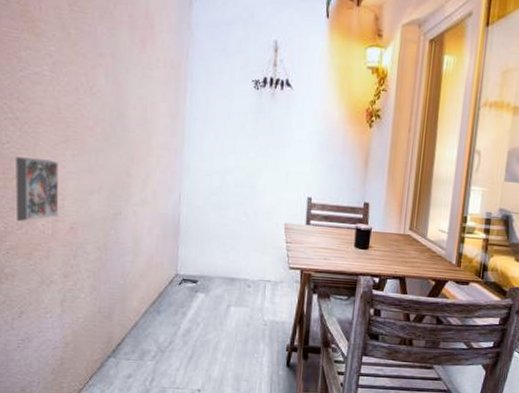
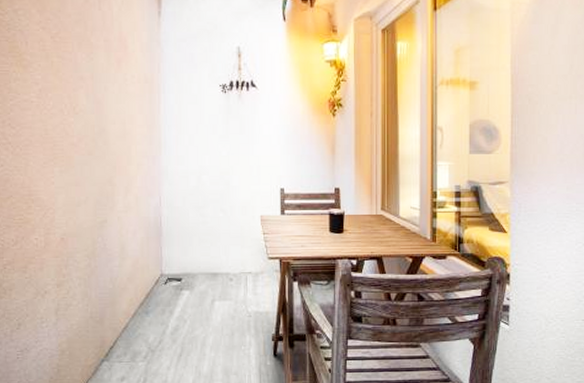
decorative tile: present [15,157,59,222] -> none [9,178,50,238]

